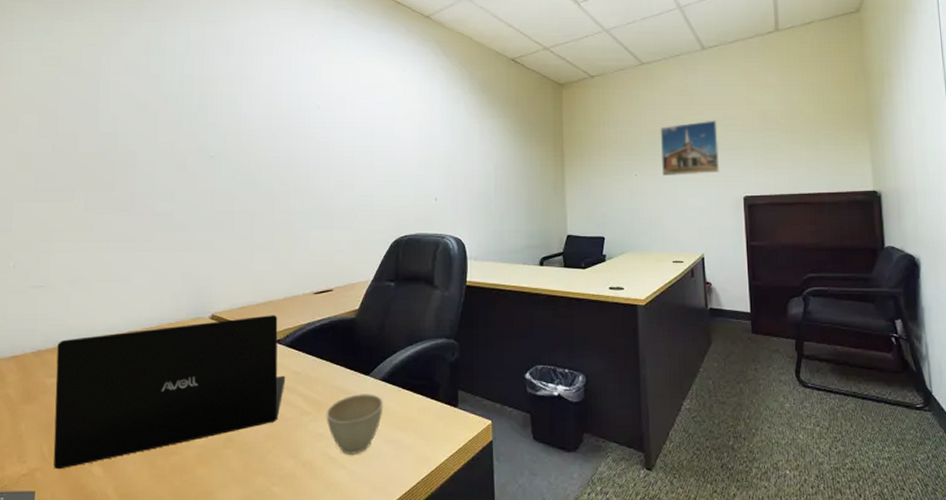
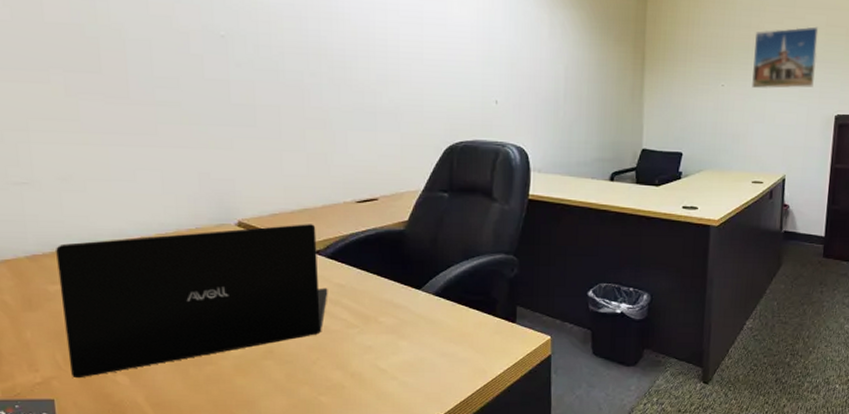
cup: present [326,394,383,455] -> none [374,308,437,367]

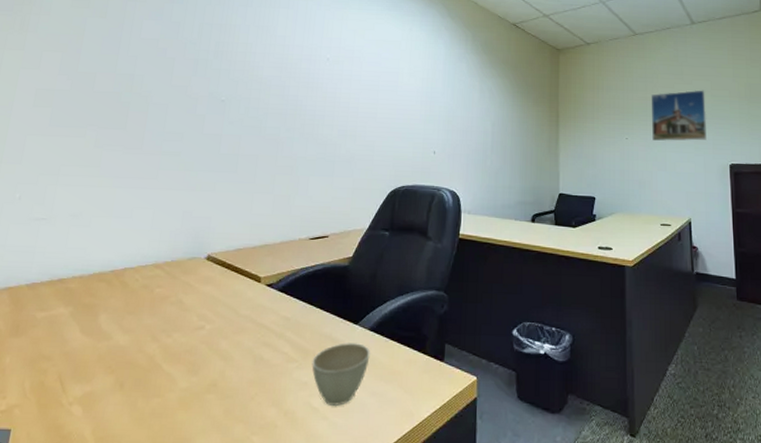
laptop: present [56,224,328,379] -> none [33,258,275,408]
cup: none [374,308,437,367] -> present [311,343,370,406]

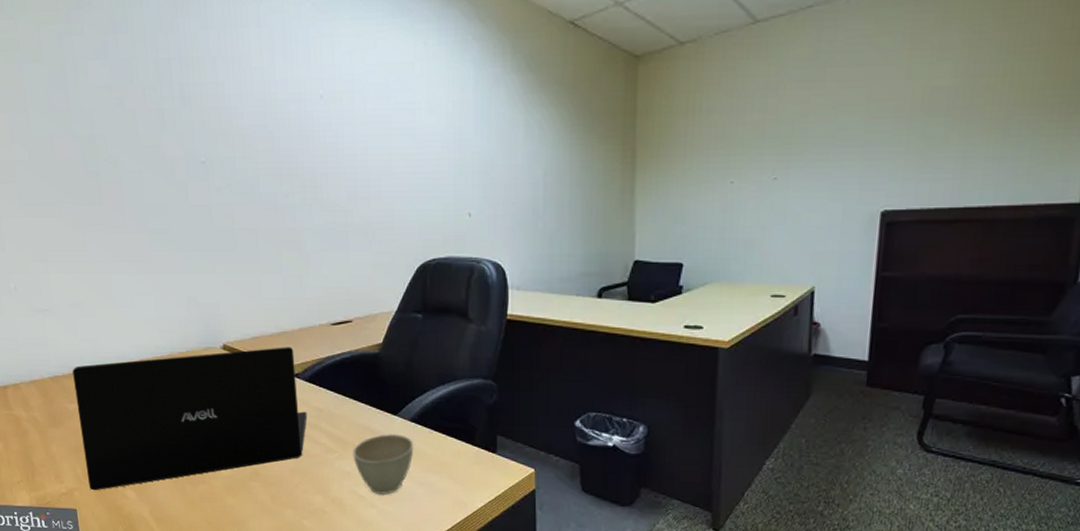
laptop: none [33,258,275,408] -> present [72,347,308,491]
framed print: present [651,90,707,142] -> none [769,103,858,184]

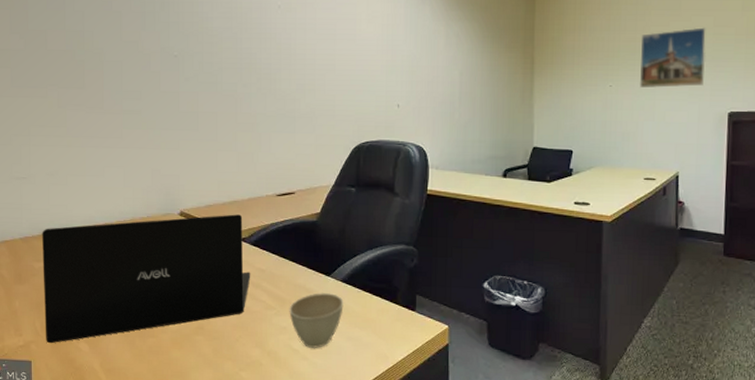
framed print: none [769,103,858,184] -> present [640,27,706,89]

